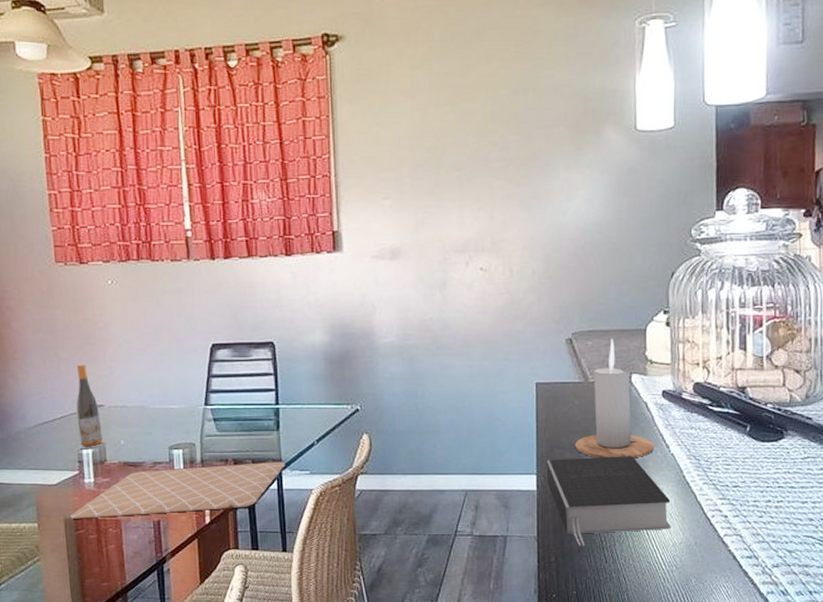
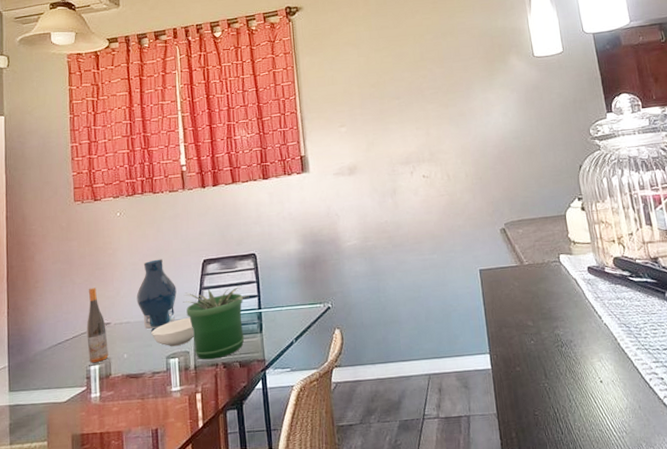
placemat: present [70,461,285,519] -> none [77,361,269,434]
vase: none [133,339,181,419] -> present [136,259,177,332]
bowl: none [151,406,201,437] -> present [151,317,195,347]
planter: none [187,376,266,454] -> present [183,285,250,360]
book: present [546,456,671,546] -> none [496,329,615,420]
candle: present [574,338,654,459] -> none [519,225,589,334]

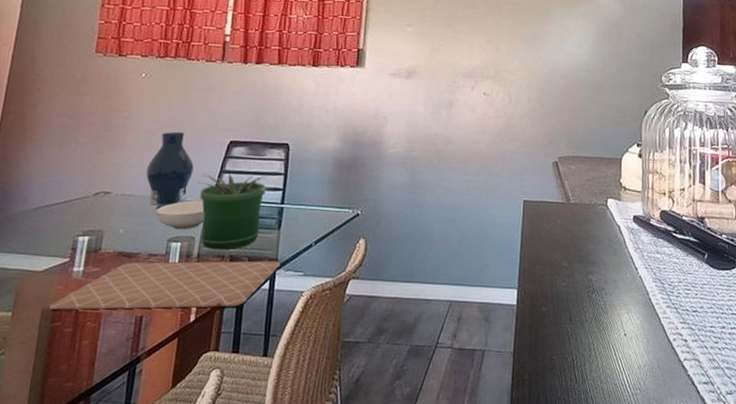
placemat: none [77,361,269,434] -> present [48,260,281,310]
wine bottle: present [86,287,109,363] -> none [78,150,106,233]

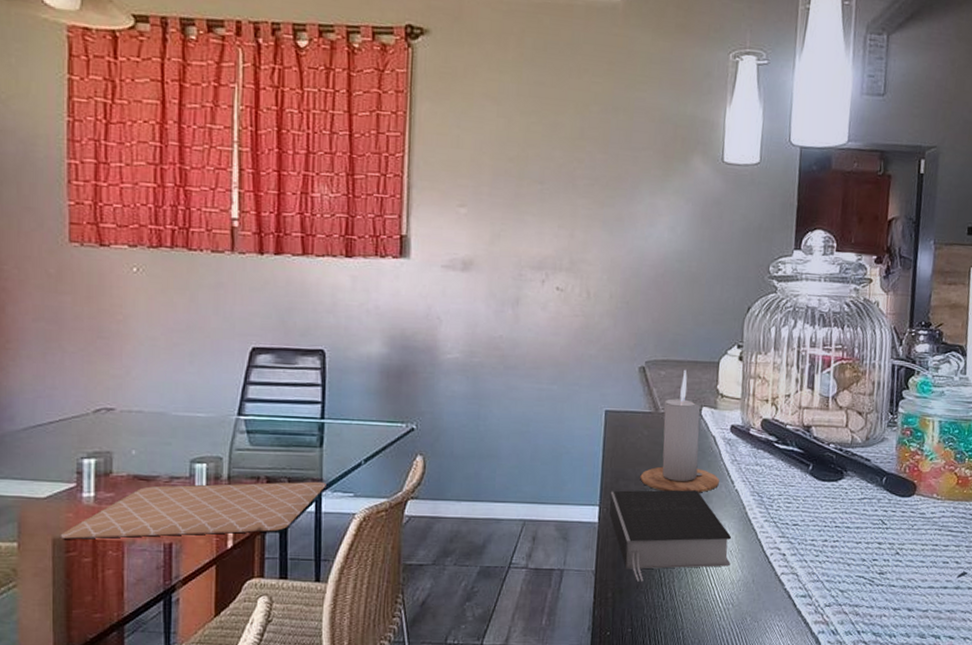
vase: present [146,131,194,210] -> none [154,337,211,427]
bowl: present [156,200,205,230] -> none [172,416,232,450]
planter: present [198,173,274,250] -> none [219,385,310,471]
book: none [526,274,637,364] -> present [609,489,732,582]
candle: none [554,164,625,279] -> present [640,369,719,493]

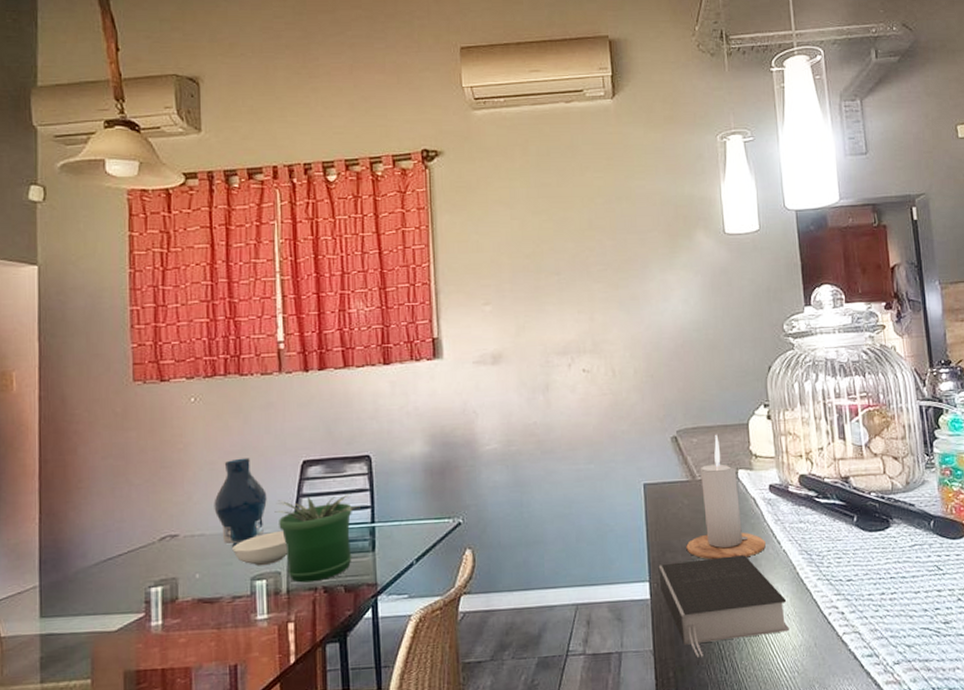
placemat: present [60,481,326,539] -> none [130,586,381,671]
vase: none [154,337,211,427] -> present [214,458,267,547]
bowl: none [172,416,232,450] -> present [232,530,288,566]
planter: none [219,385,310,471] -> present [274,493,360,583]

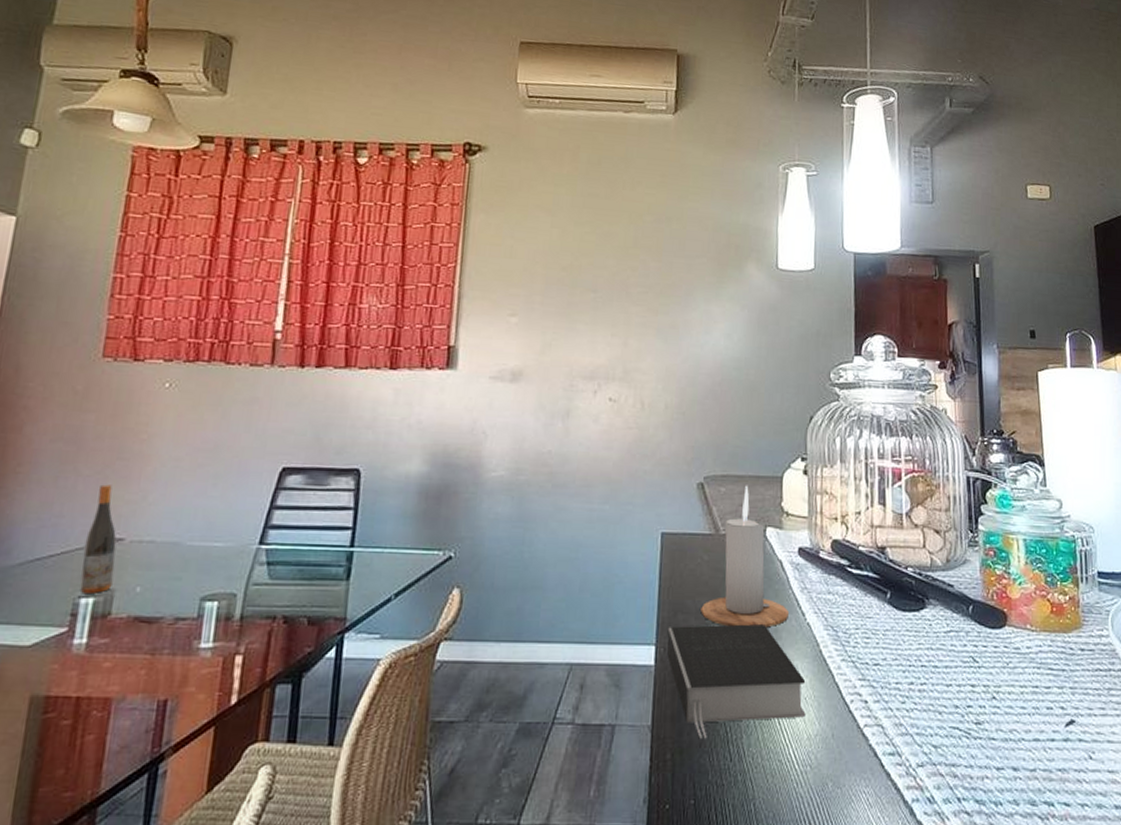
wine bottle: none [146,490,175,583] -> present [79,484,117,593]
vase: present [214,458,267,547] -> none [170,457,235,560]
bowl: present [232,530,288,566] -> none [184,545,250,585]
planter: present [274,493,360,583] -> none [240,510,340,609]

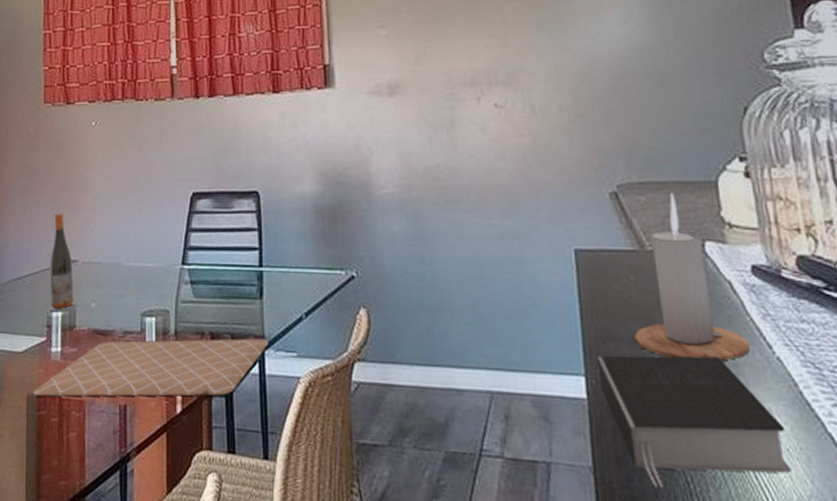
placemat: none [39,621,351,696] -> present [33,338,269,397]

